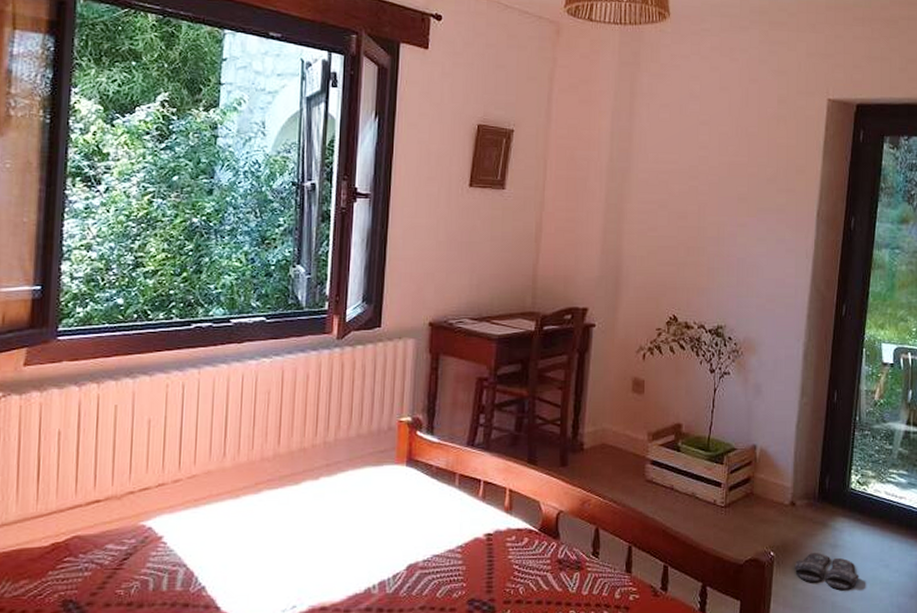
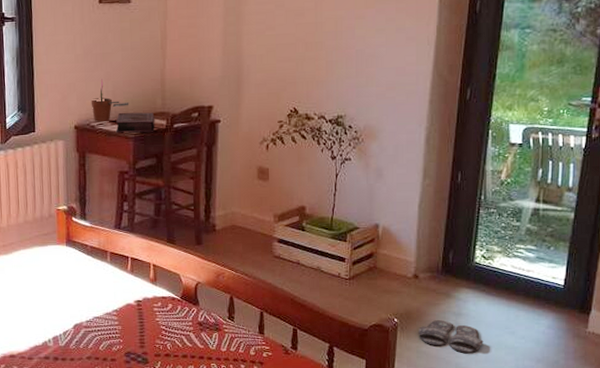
flowerpot: none [450,271,476,320] -> present [91,79,113,123]
book: none [472,296,523,334] -> present [109,101,155,133]

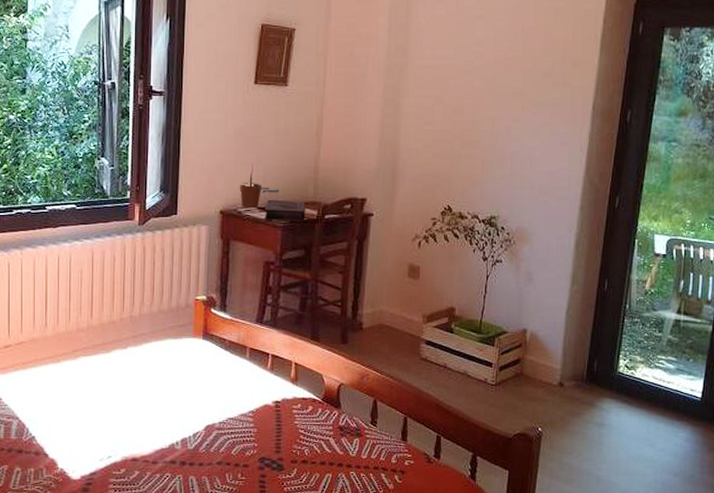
slippers: present [419,319,484,354] -> none [562,429,624,466]

